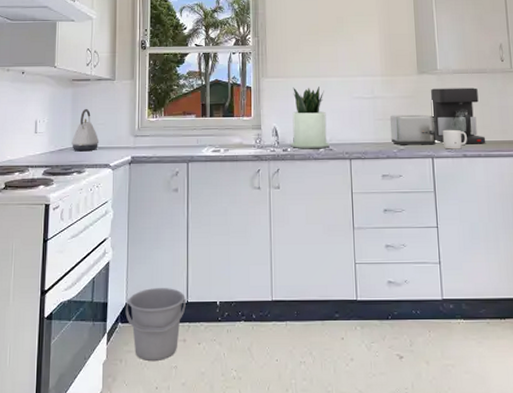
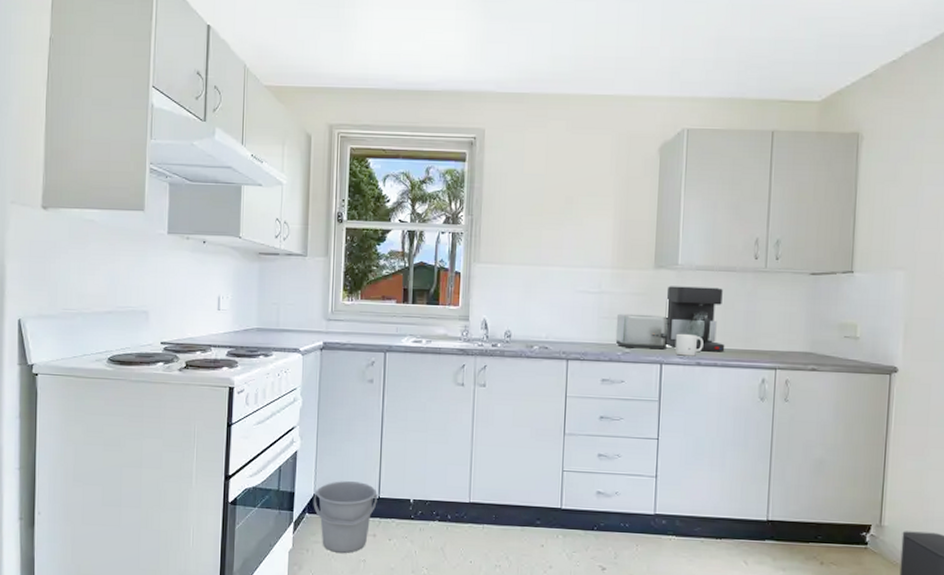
kettle: present [72,108,100,152] -> none [258,286,289,334]
planter: present [290,87,331,149] -> none [500,275,547,347]

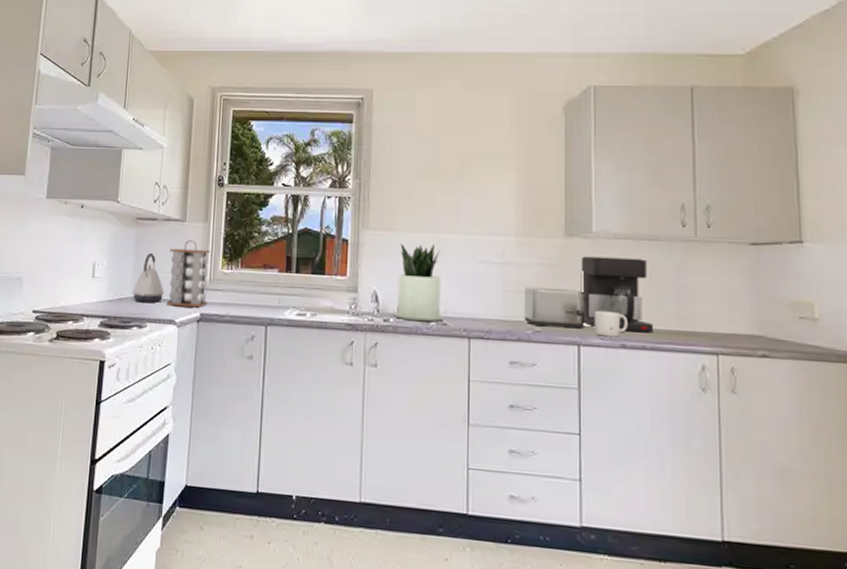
kettle: none [258,286,289,334] -> present [132,252,165,304]
spice rack: none [291,273,331,338] -> present [166,239,210,309]
bucket: present [313,481,379,553] -> none [184,470,257,557]
planter: none [500,275,547,347] -> present [392,243,445,322]

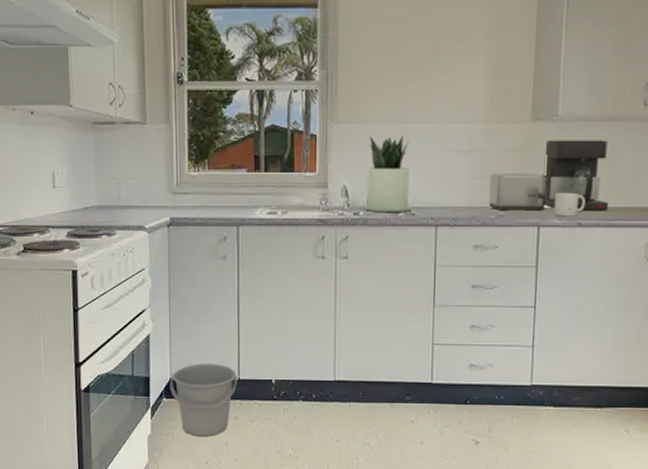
kettle: present [132,252,165,304] -> none [98,158,131,211]
spice rack: present [166,239,210,309] -> none [132,142,177,214]
bucket: none [184,470,257,557] -> present [170,364,238,436]

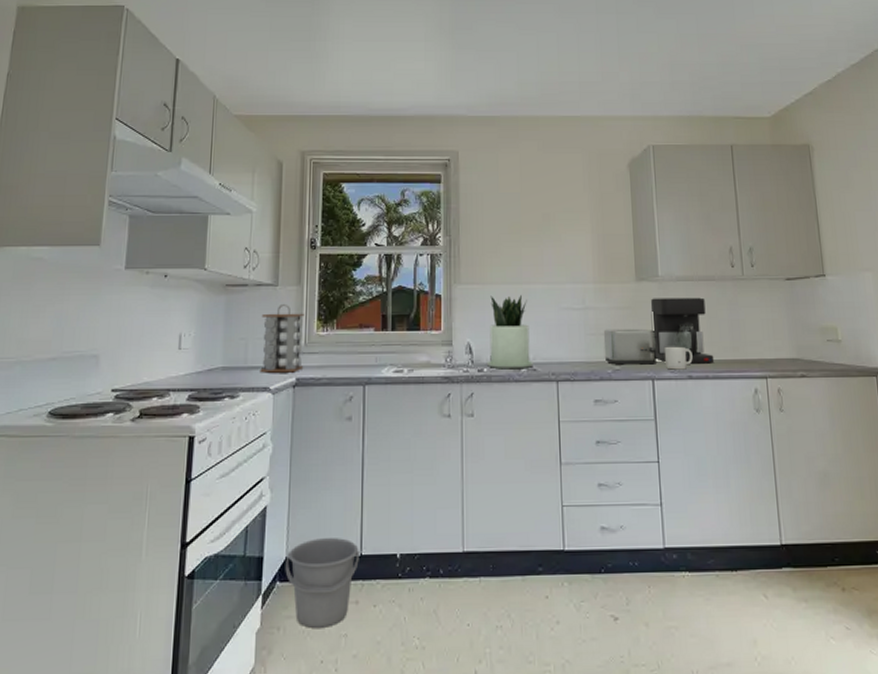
spice rack: none [132,142,177,214] -> present [260,303,304,374]

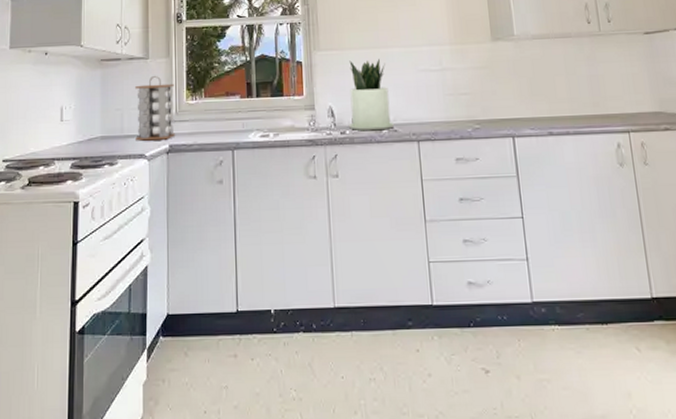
bucket: present [285,538,361,628] -> none [167,295,237,380]
toaster: present [603,328,658,365] -> none [461,87,517,124]
coffee maker: present [650,297,715,364] -> none [507,54,575,121]
mug: present [664,346,693,370] -> none [522,103,553,127]

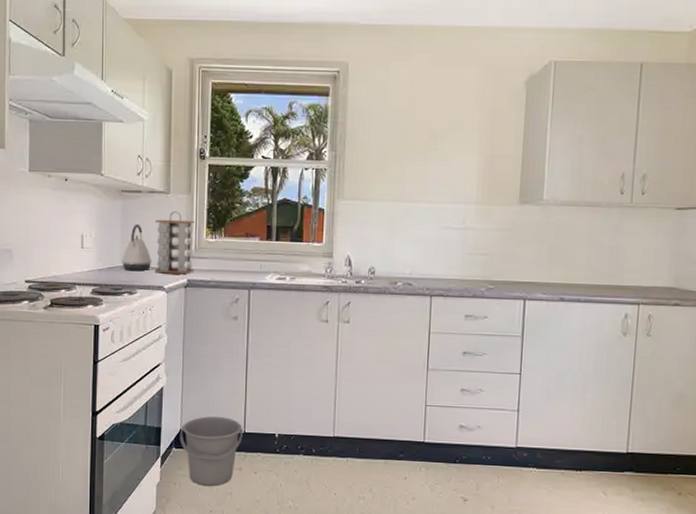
kettle: none [102,91,133,141] -> present [122,223,152,271]
bucket: none [167,295,237,380] -> present [179,416,244,486]
planter: present [348,59,395,131] -> none [364,212,410,283]

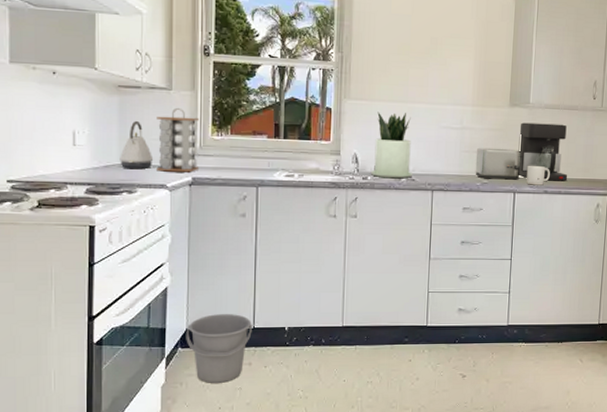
planter: none [364,212,410,283] -> present [370,112,413,179]
toaster: none [479,249,534,286] -> present [475,147,523,180]
coffee maker: none [529,221,589,288] -> present [518,122,568,181]
mug: none [538,269,567,292] -> present [526,165,550,185]

